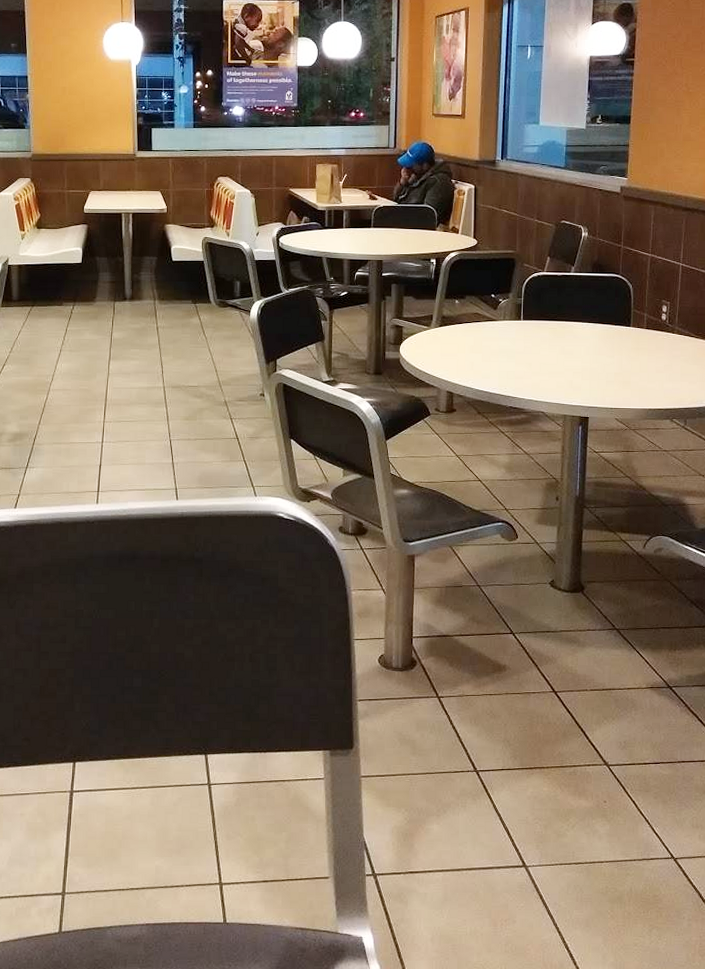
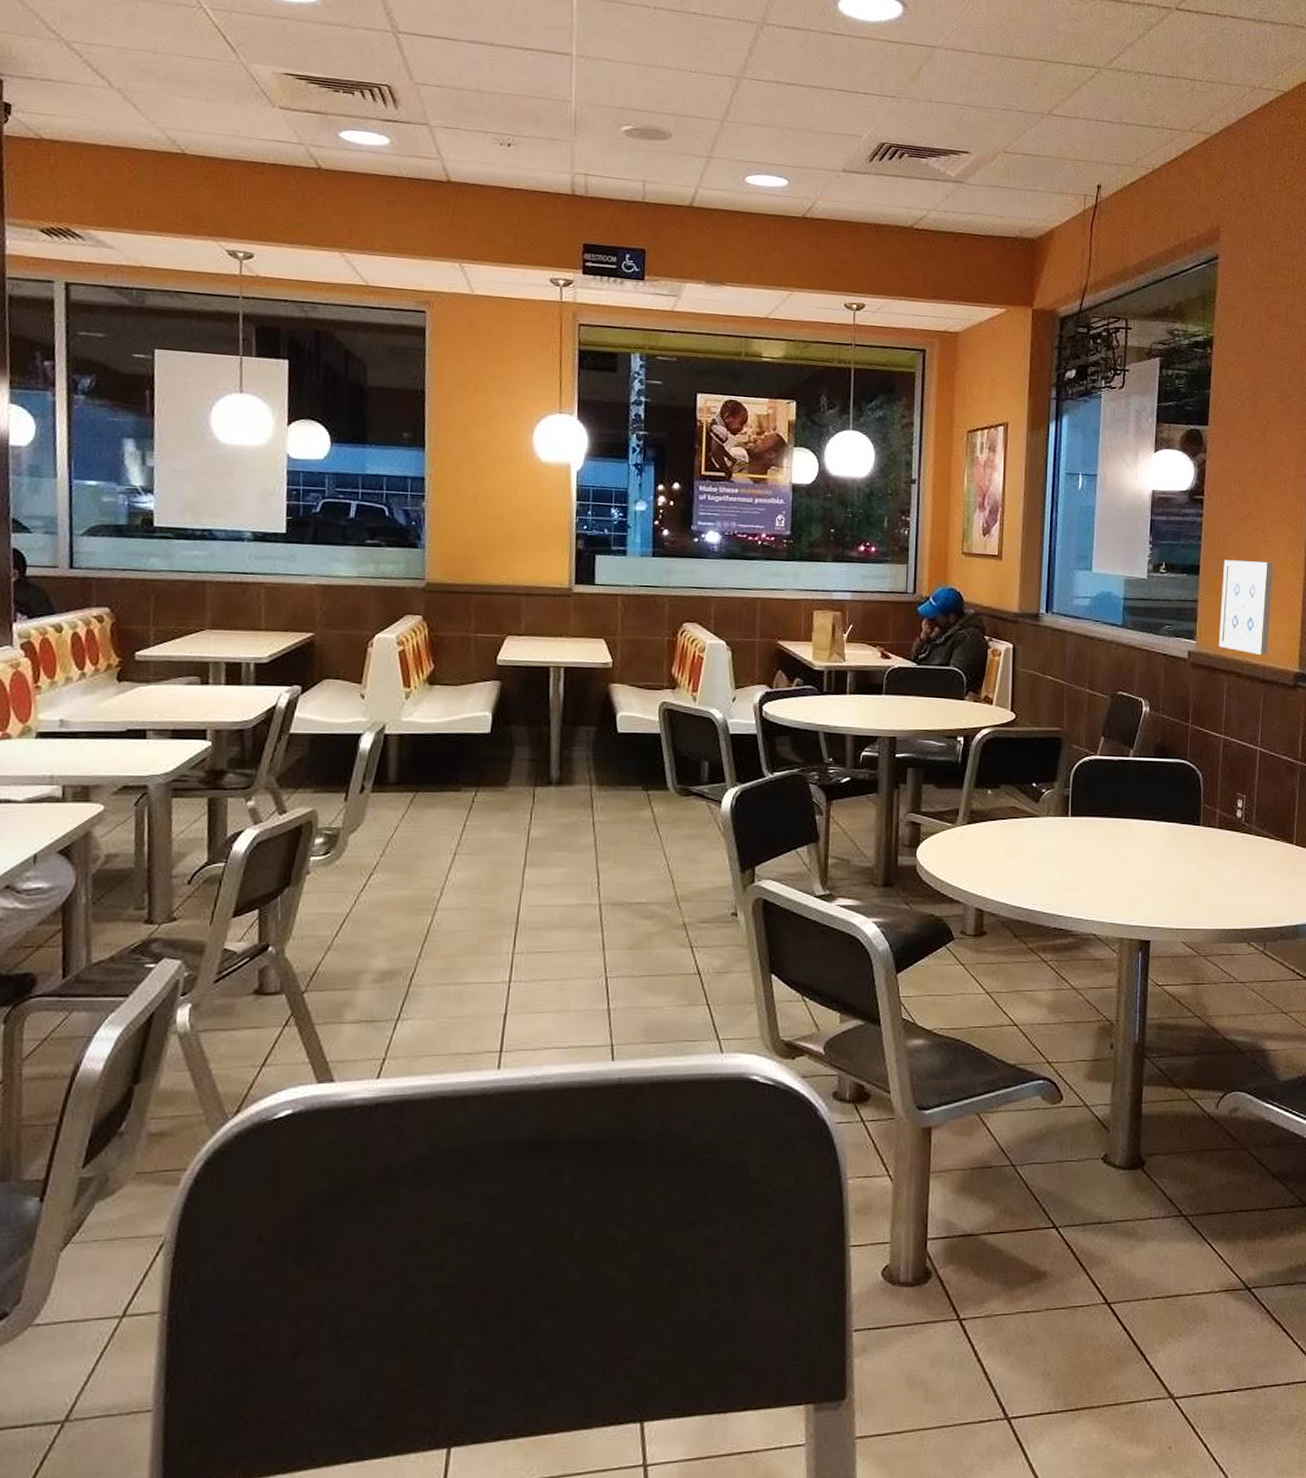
wall art: none [646,110,695,188] -> present [1218,560,1274,655]

